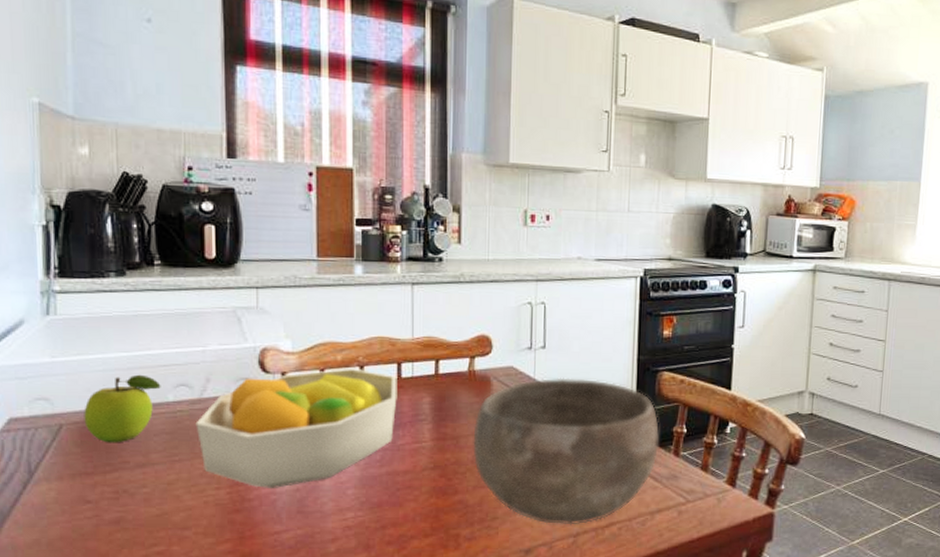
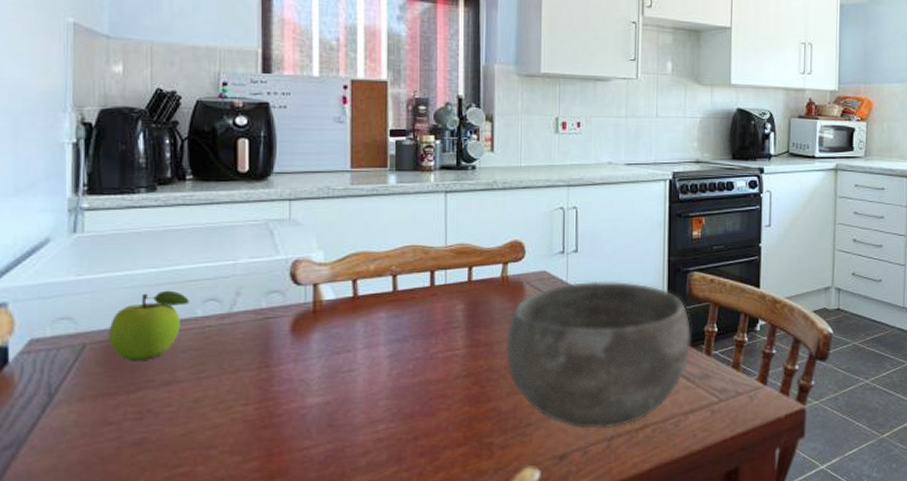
fruit bowl: present [195,368,397,488] -> none [224,277,430,402]

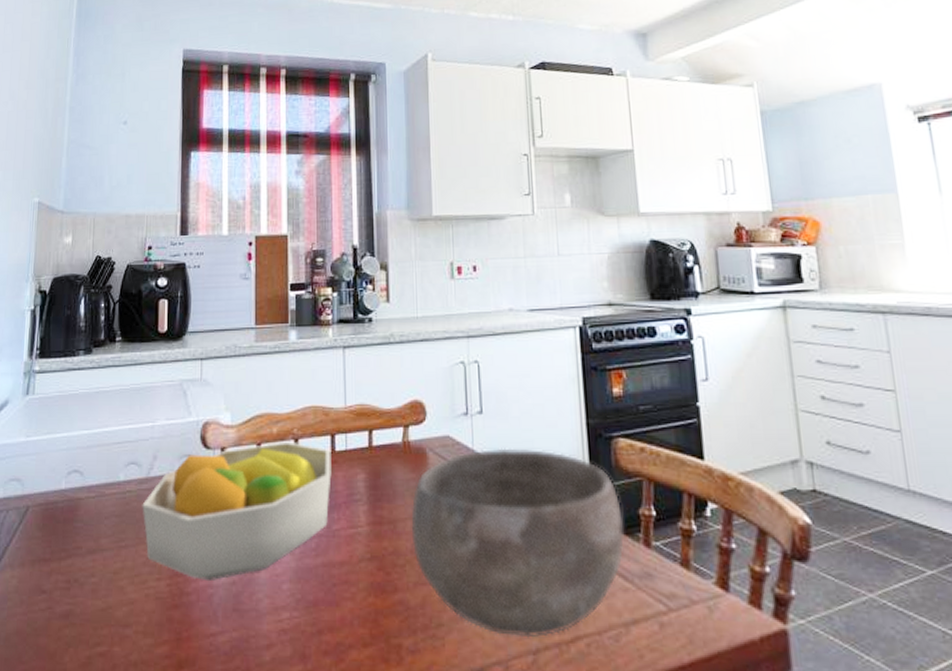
fruit: present [109,290,190,362] -> none [47,452,114,527]
fruit bowl: none [224,277,430,402] -> present [142,441,332,580]

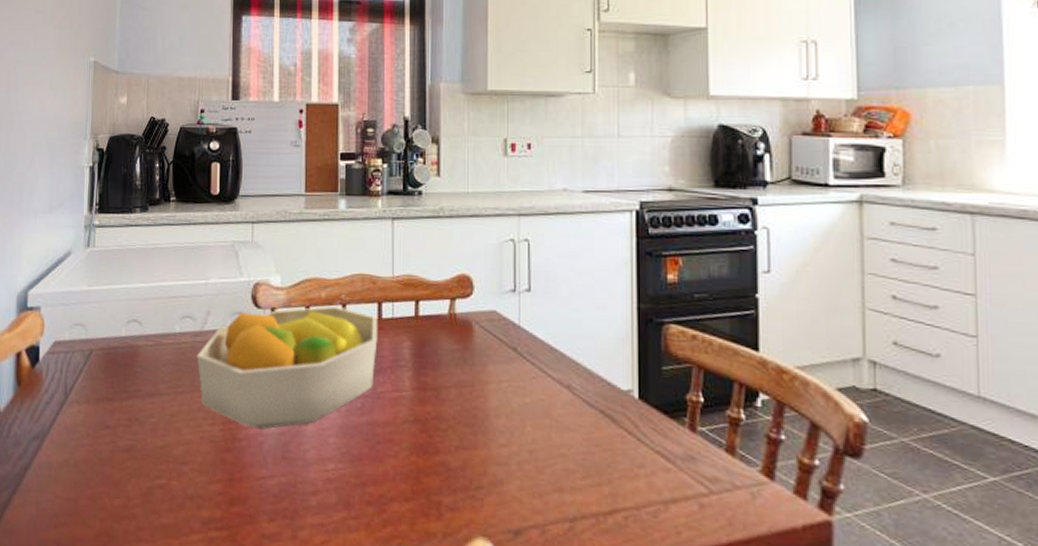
bowl: present [410,448,624,638] -> none [454,326,669,507]

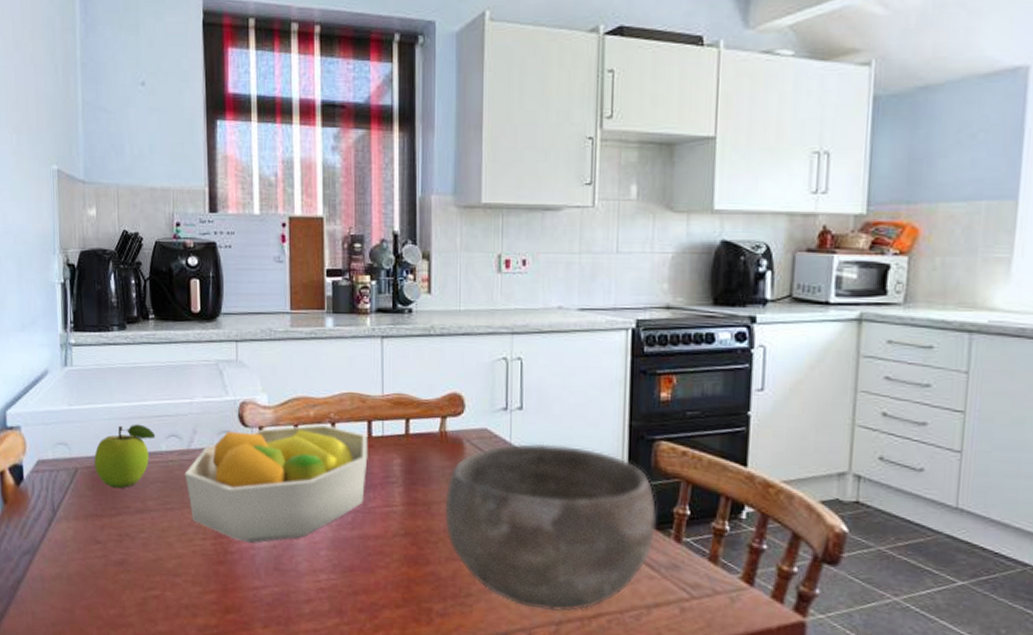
fruit: none [109,305,170,371] -> present [94,424,156,489]
bowl: none [454,326,669,507] -> present [445,443,656,612]

